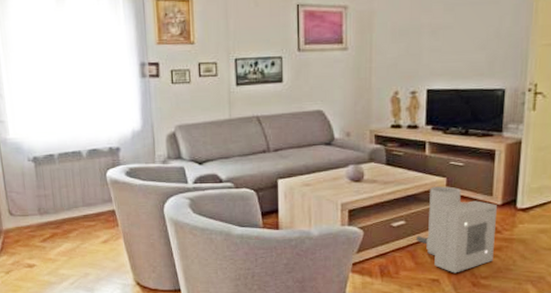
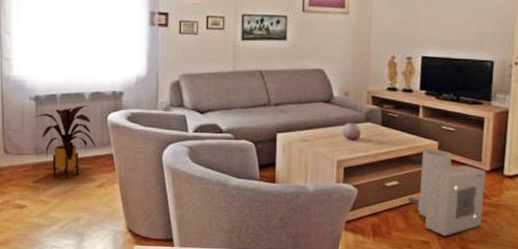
house plant: none [32,163,98,237] -> present [32,105,96,179]

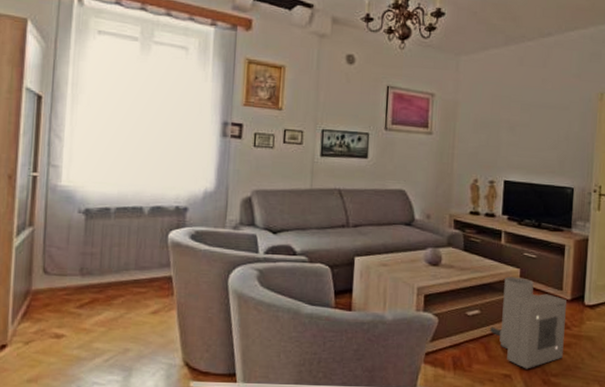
house plant: present [32,105,96,179] -> none [80,221,153,304]

